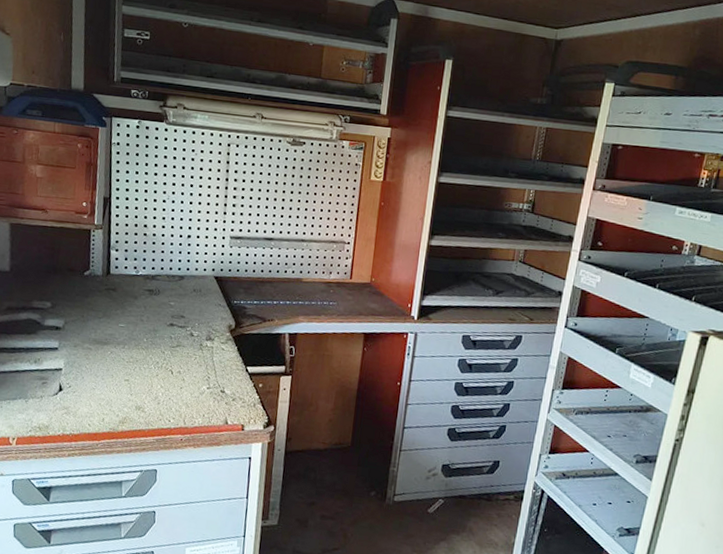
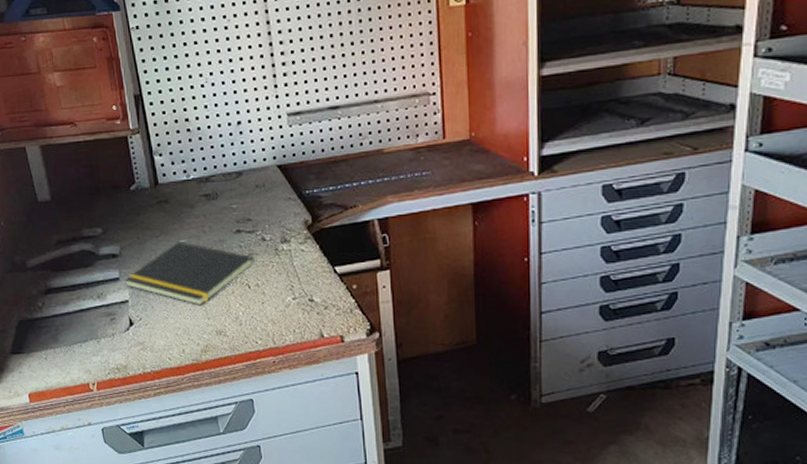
notepad: none [62,325,181,383] -> present [124,242,255,306]

